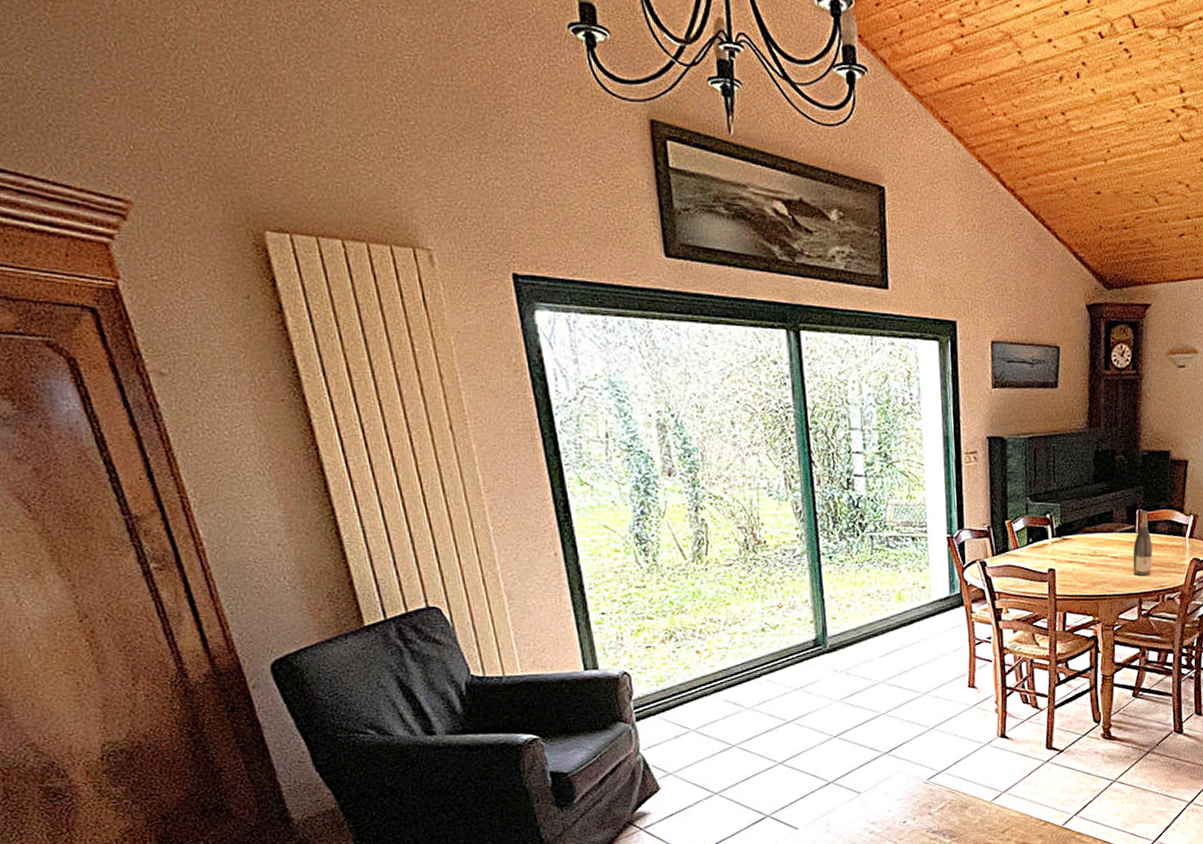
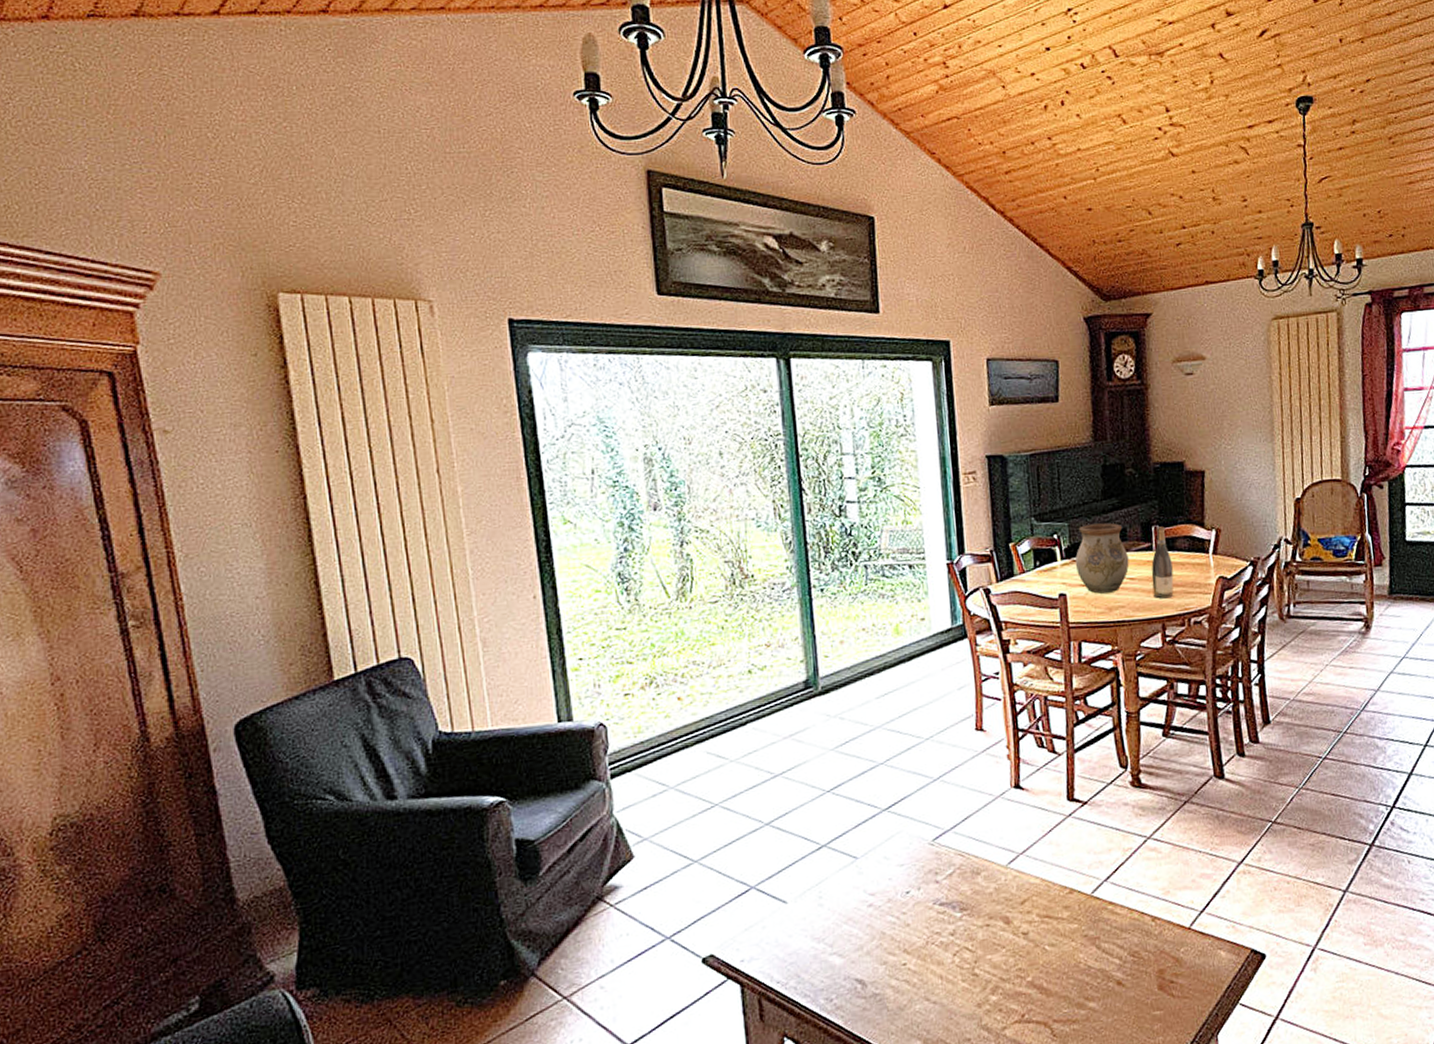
vase: none [1064,505,1114,570] -> present [1074,523,1129,594]

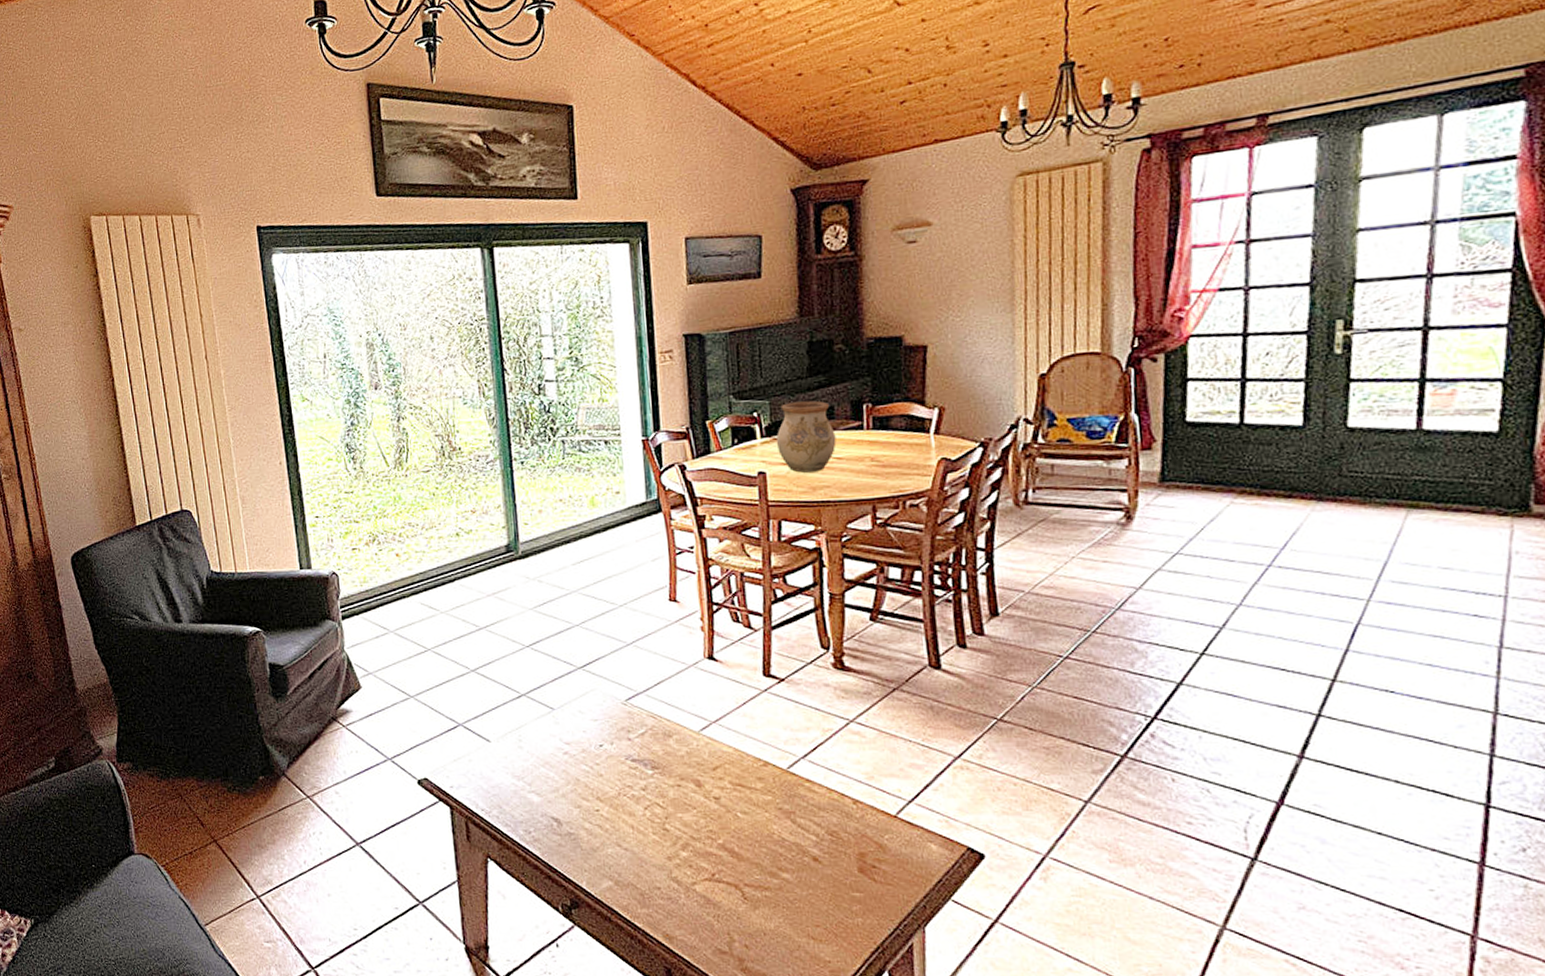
wine bottle: present [1151,526,1174,599] -> none [861,404,888,480]

